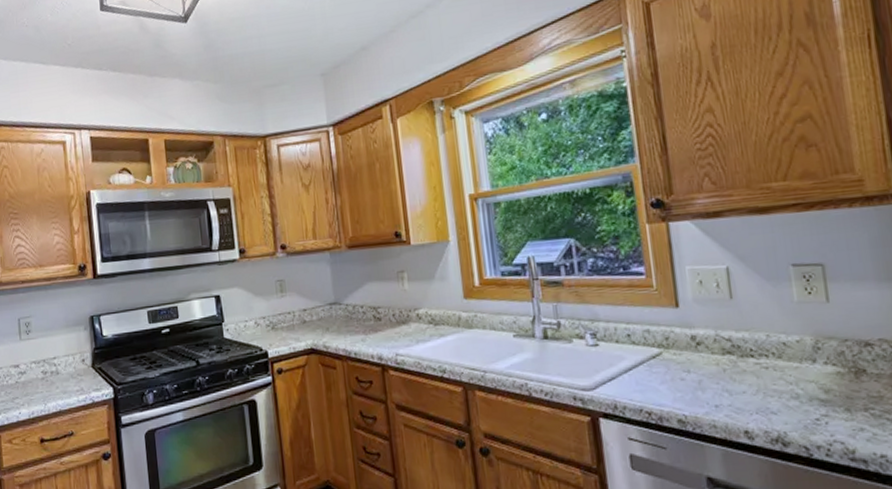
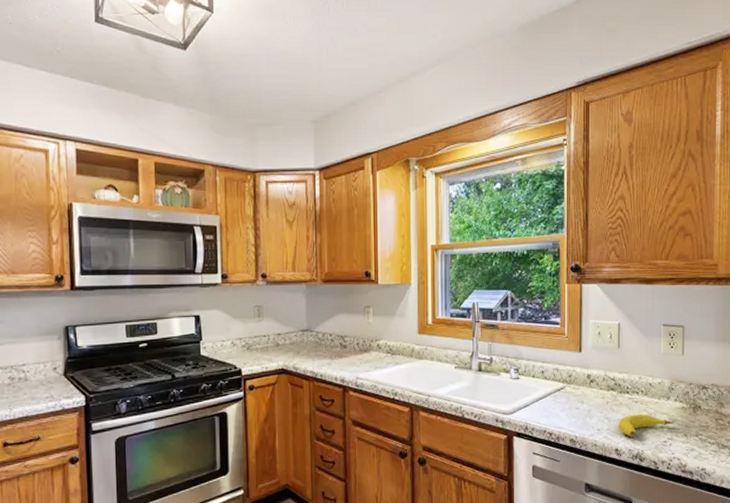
fruit: none [743,383,827,415] -> present [618,414,673,438]

